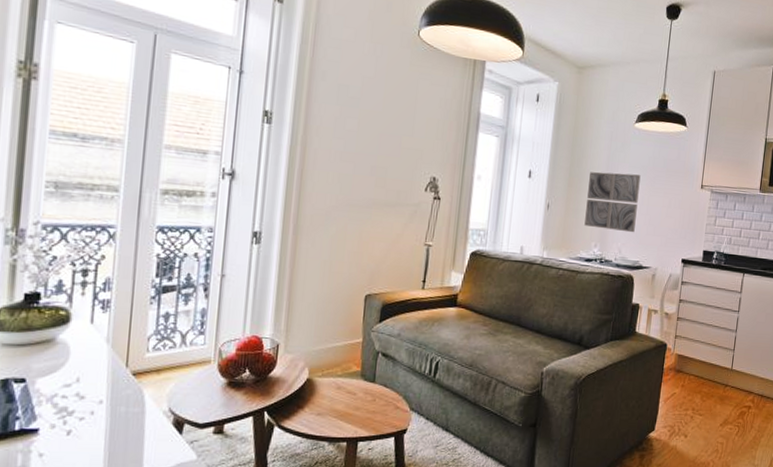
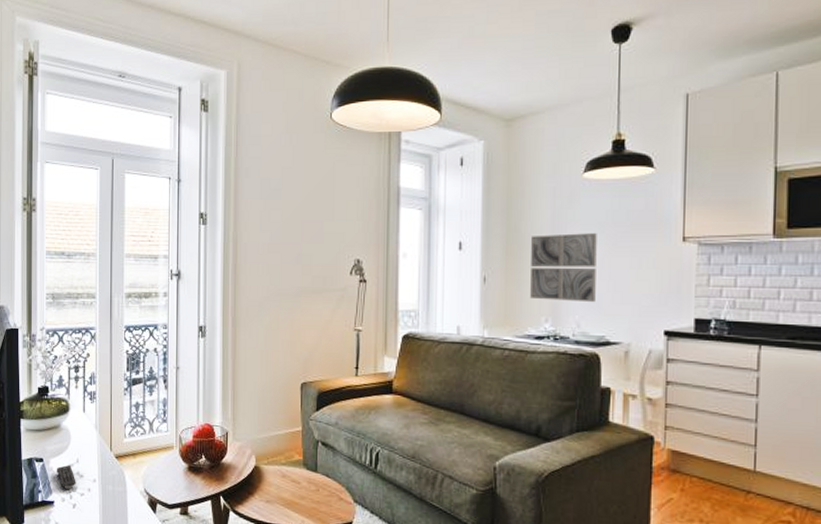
remote control: none [44,384,74,414] -> present [56,464,76,489]

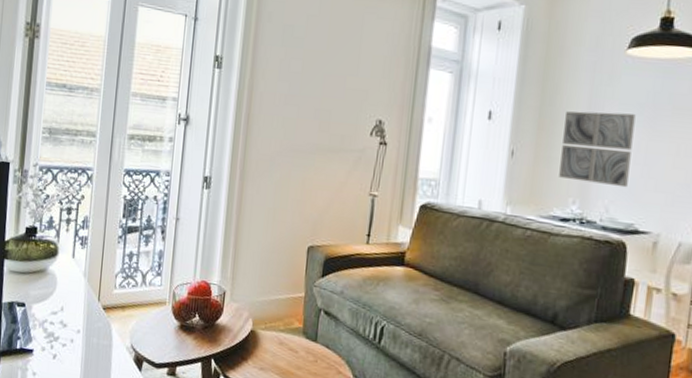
remote control: present [56,464,76,489] -> none [38,312,59,339]

